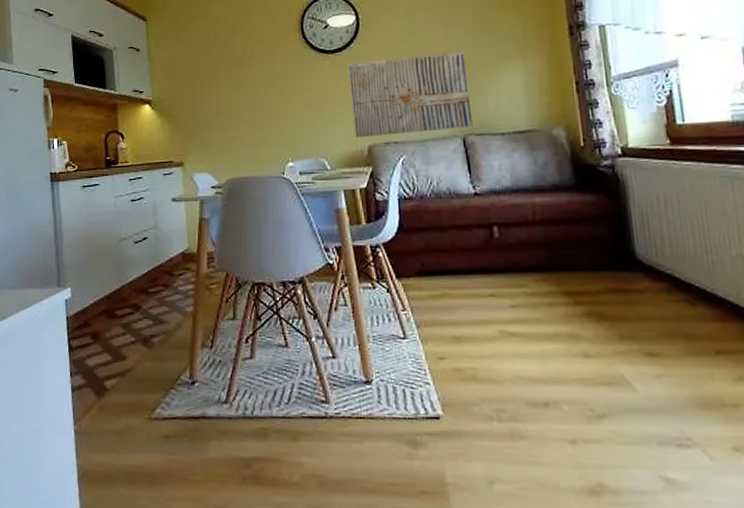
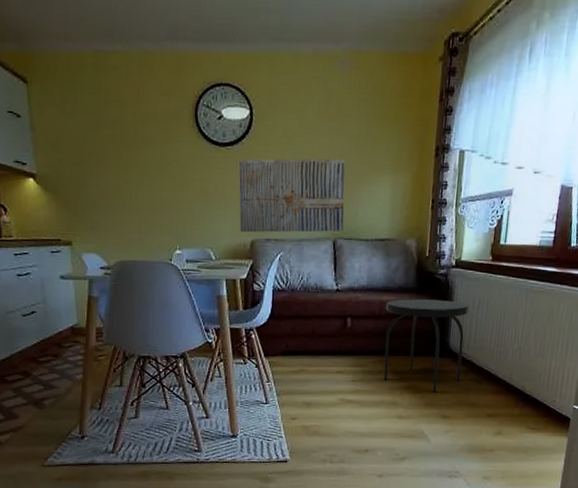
side table: none [540,197,663,321] -> present [383,299,469,393]

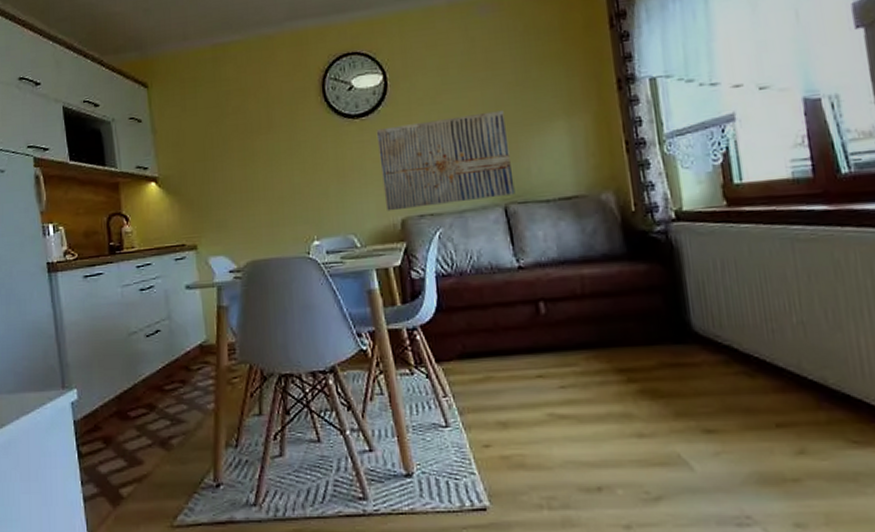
side table: present [383,299,469,393] -> none [589,265,721,396]

